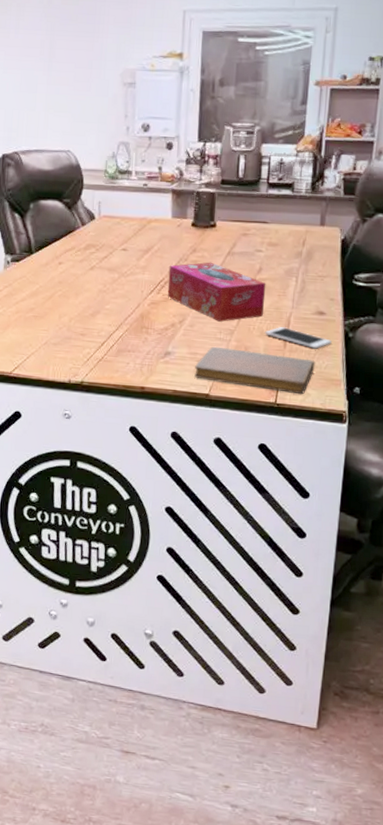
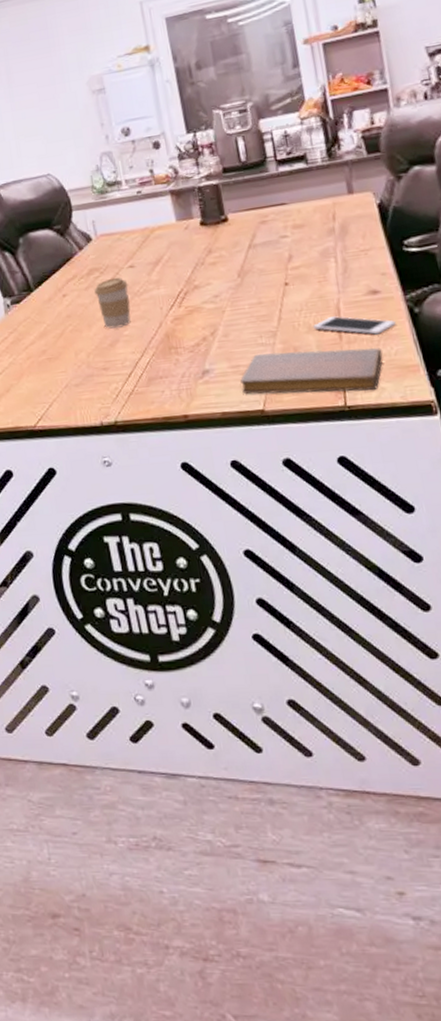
coffee cup: none [87,256,118,301] -> present [94,277,131,329]
tissue box: present [167,262,266,322] -> none [185,260,306,325]

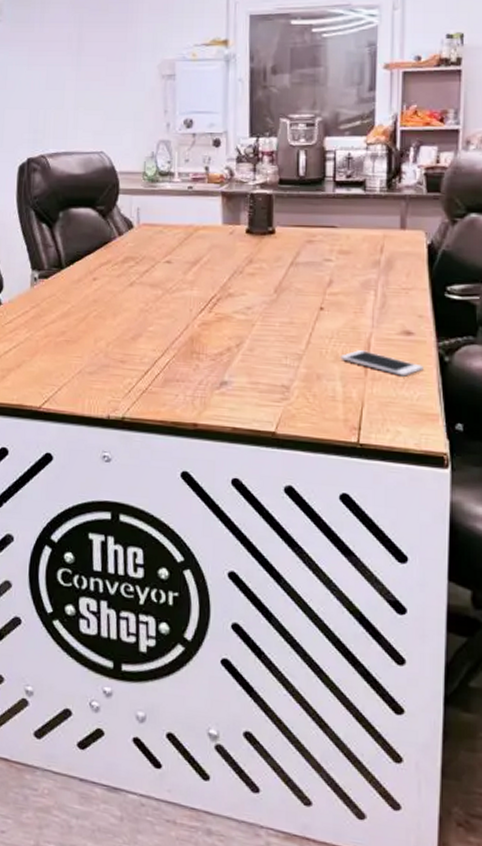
coffee cup: present [94,277,131,329] -> none [126,270,162,322]
notebook: present [240,347,383,394] -> none [257,374,405,433]

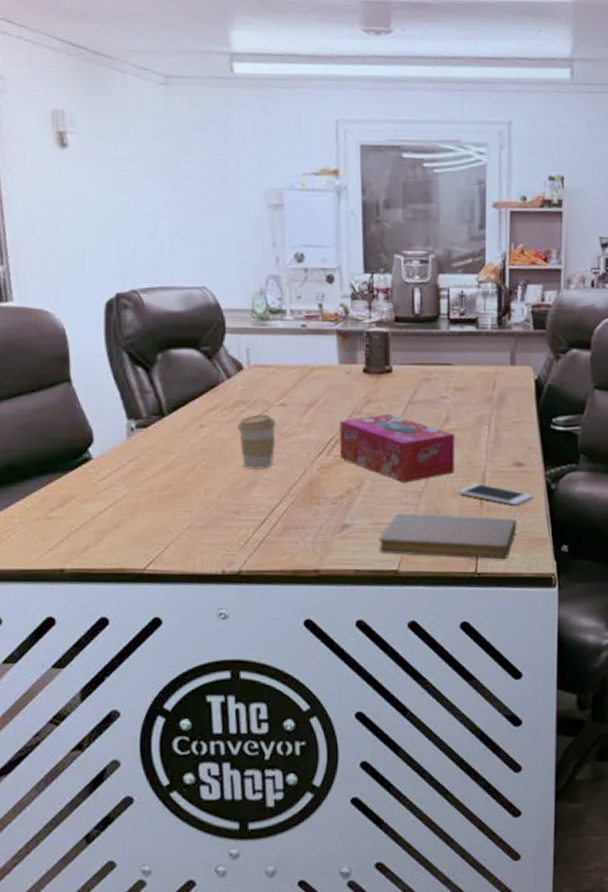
coffee cup: none [126,270,162,322] -> present [238,414,276,469]
tissue box: none [220,274,339,345] -> present [339,413,455,483]
notebook: none [257,374,405,433] -> present [379,513,517,560]

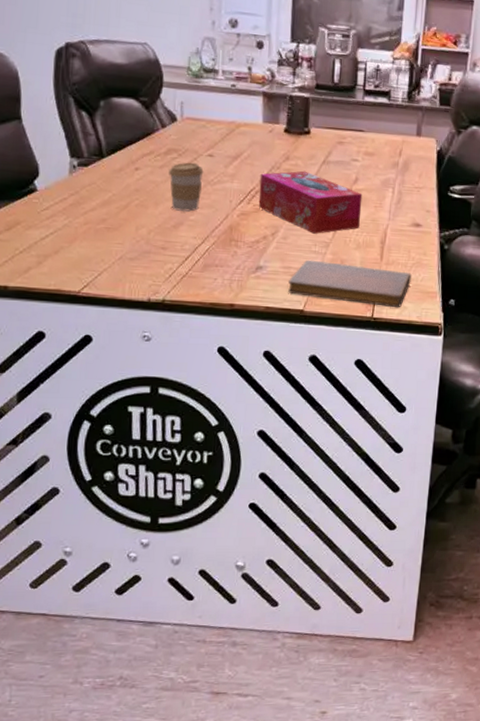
cell phone: present [458,484,533,506] -> none [361,239,428,261]

